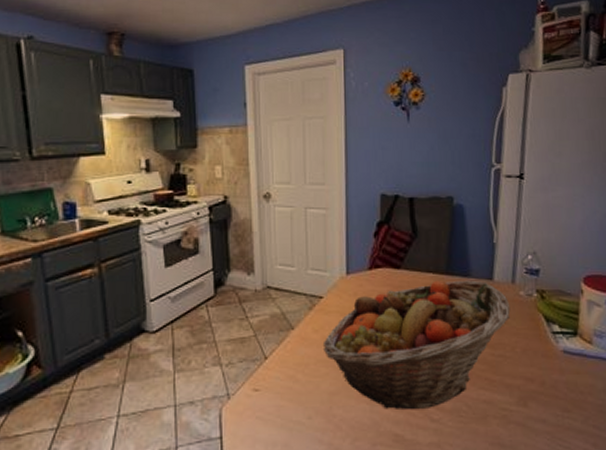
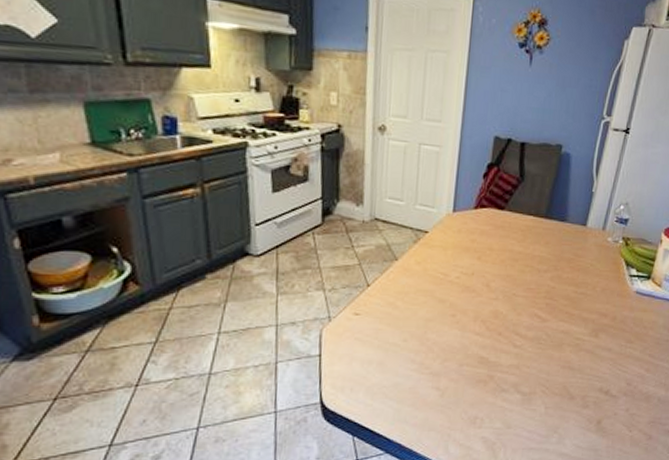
fruit basket: present [324,280,511,409] -> none [424,223,598,336]

